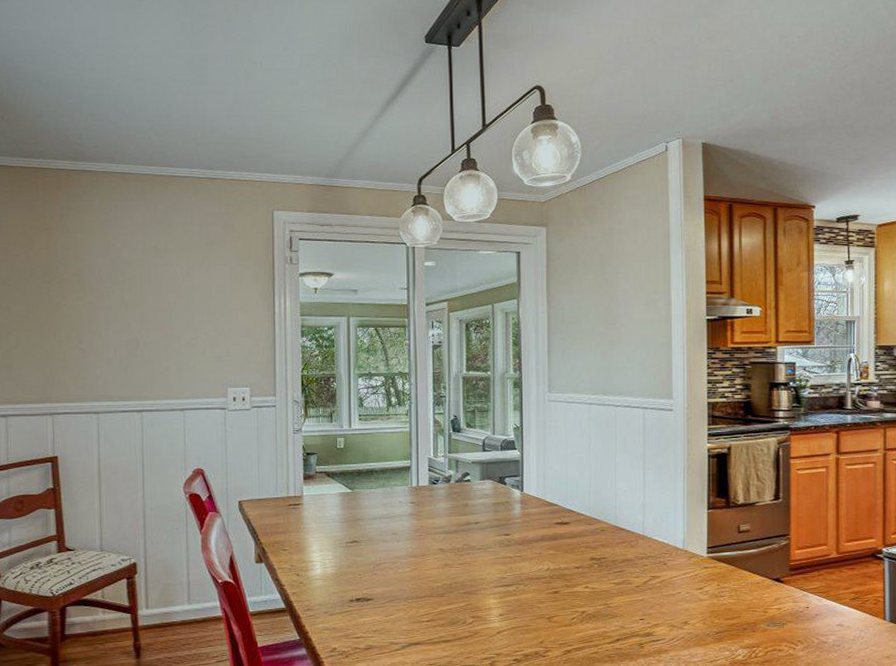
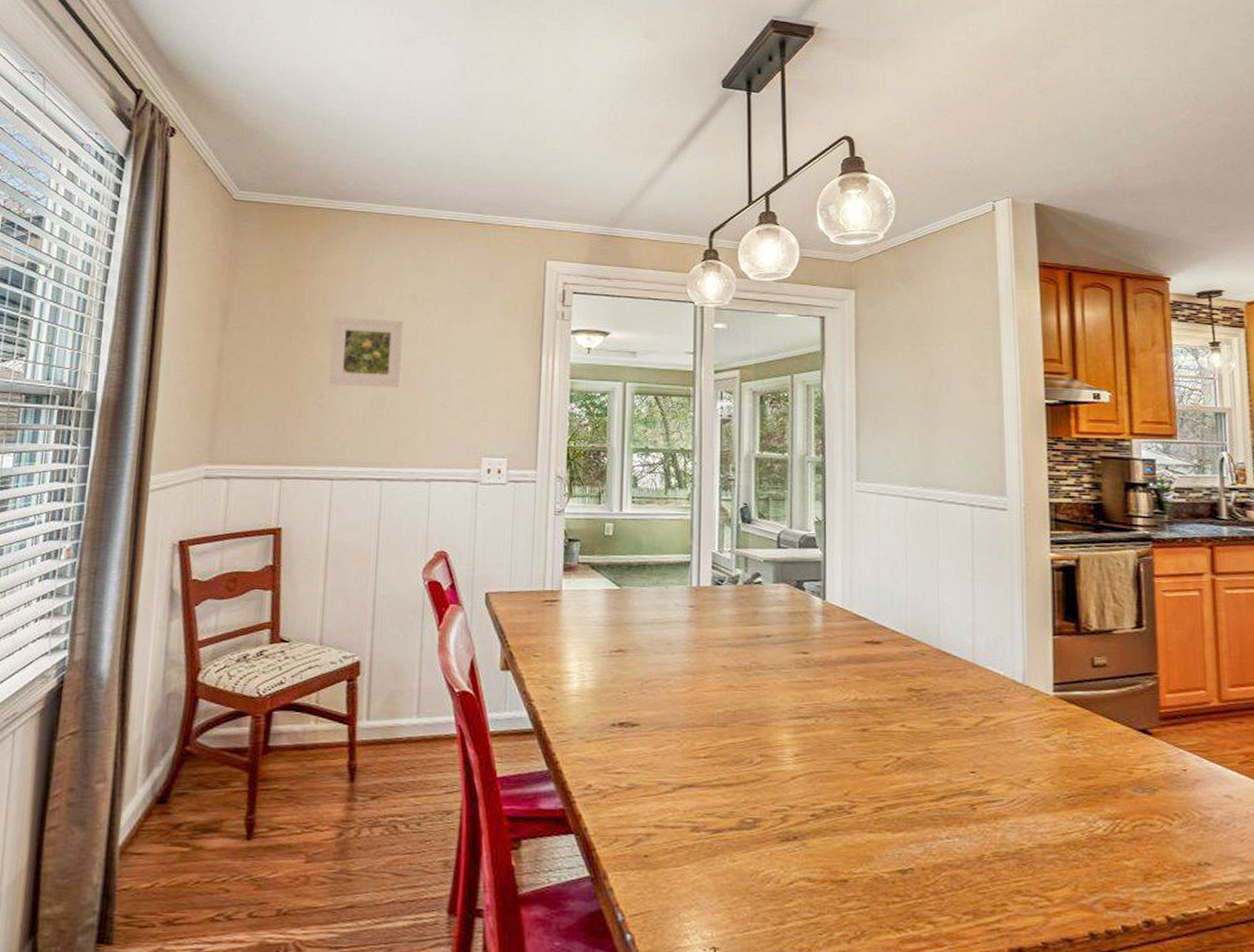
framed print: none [85,269,152,331] -> present [328,317,405,388]

